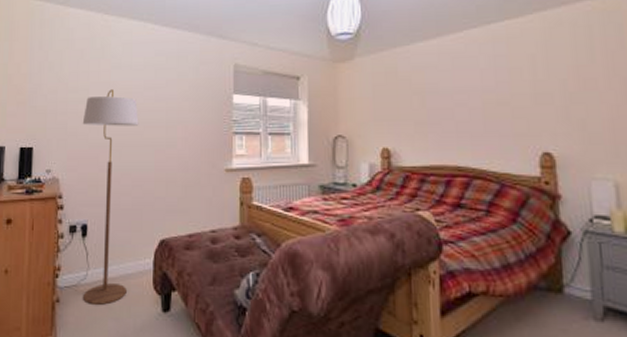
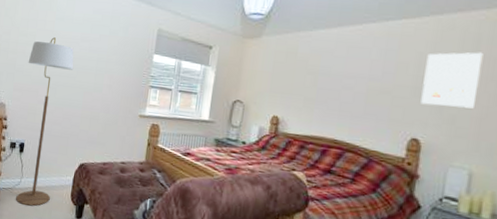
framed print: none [540,46,604,112] -> present [420,52,483,109]

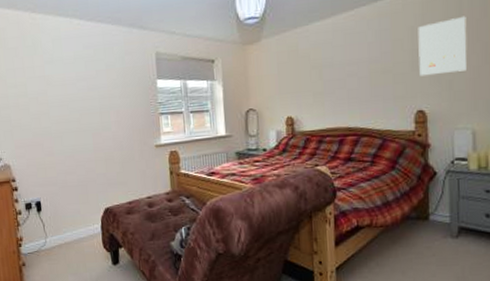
floor lamp: present [16,37,74,206] -> none [24,83,81,265]

